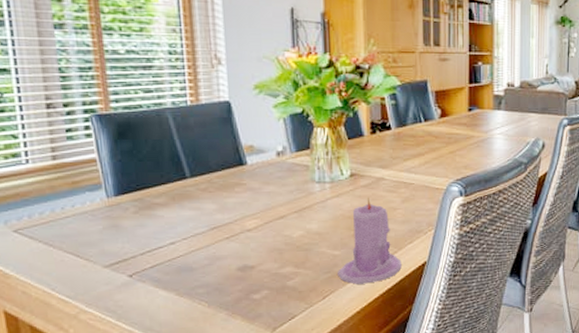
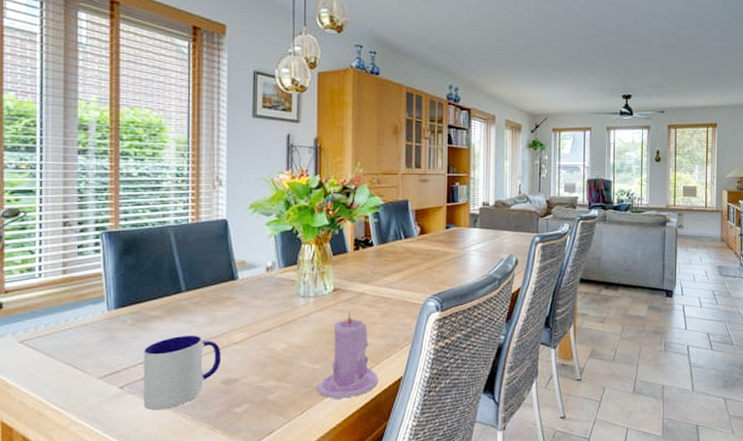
mug: none [151,222,235,297] -> present [143,335,221,410]

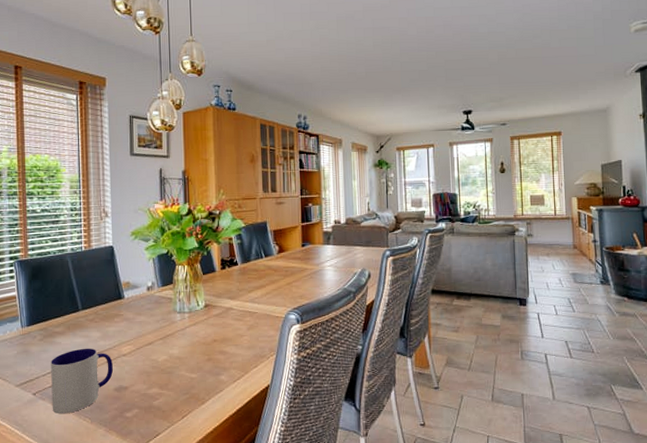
candle: present [317,311,379,399] -> none [194,325,248,405]

